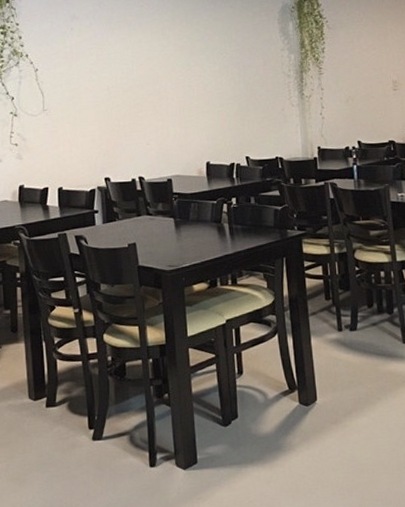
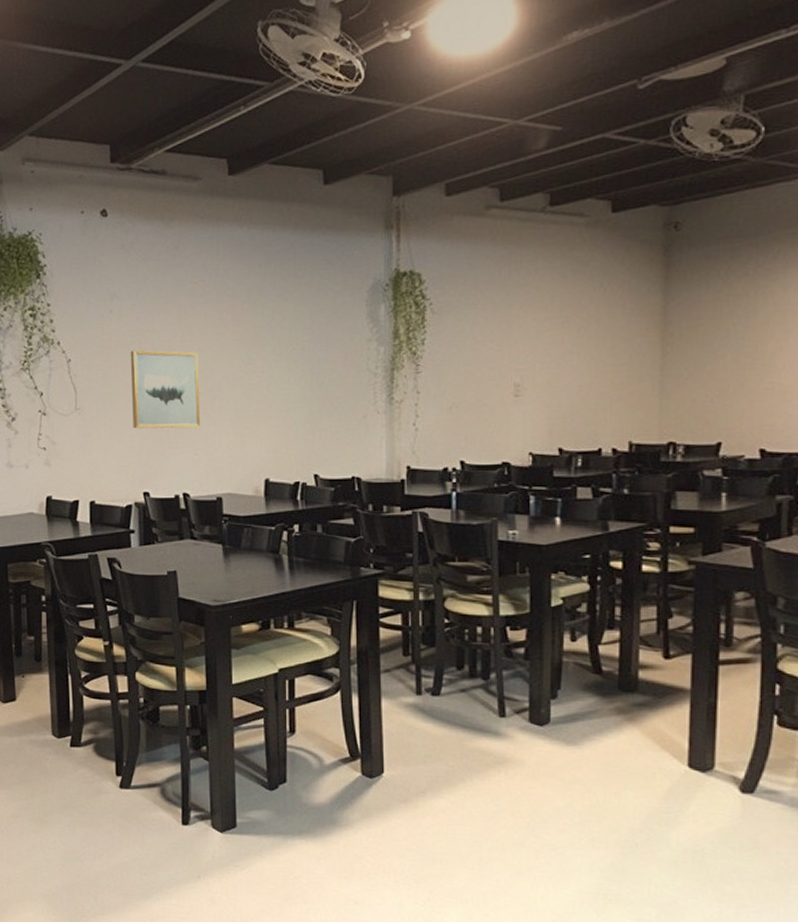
wall art: none [89,60,151,125] -> present [130,349,201,429]

